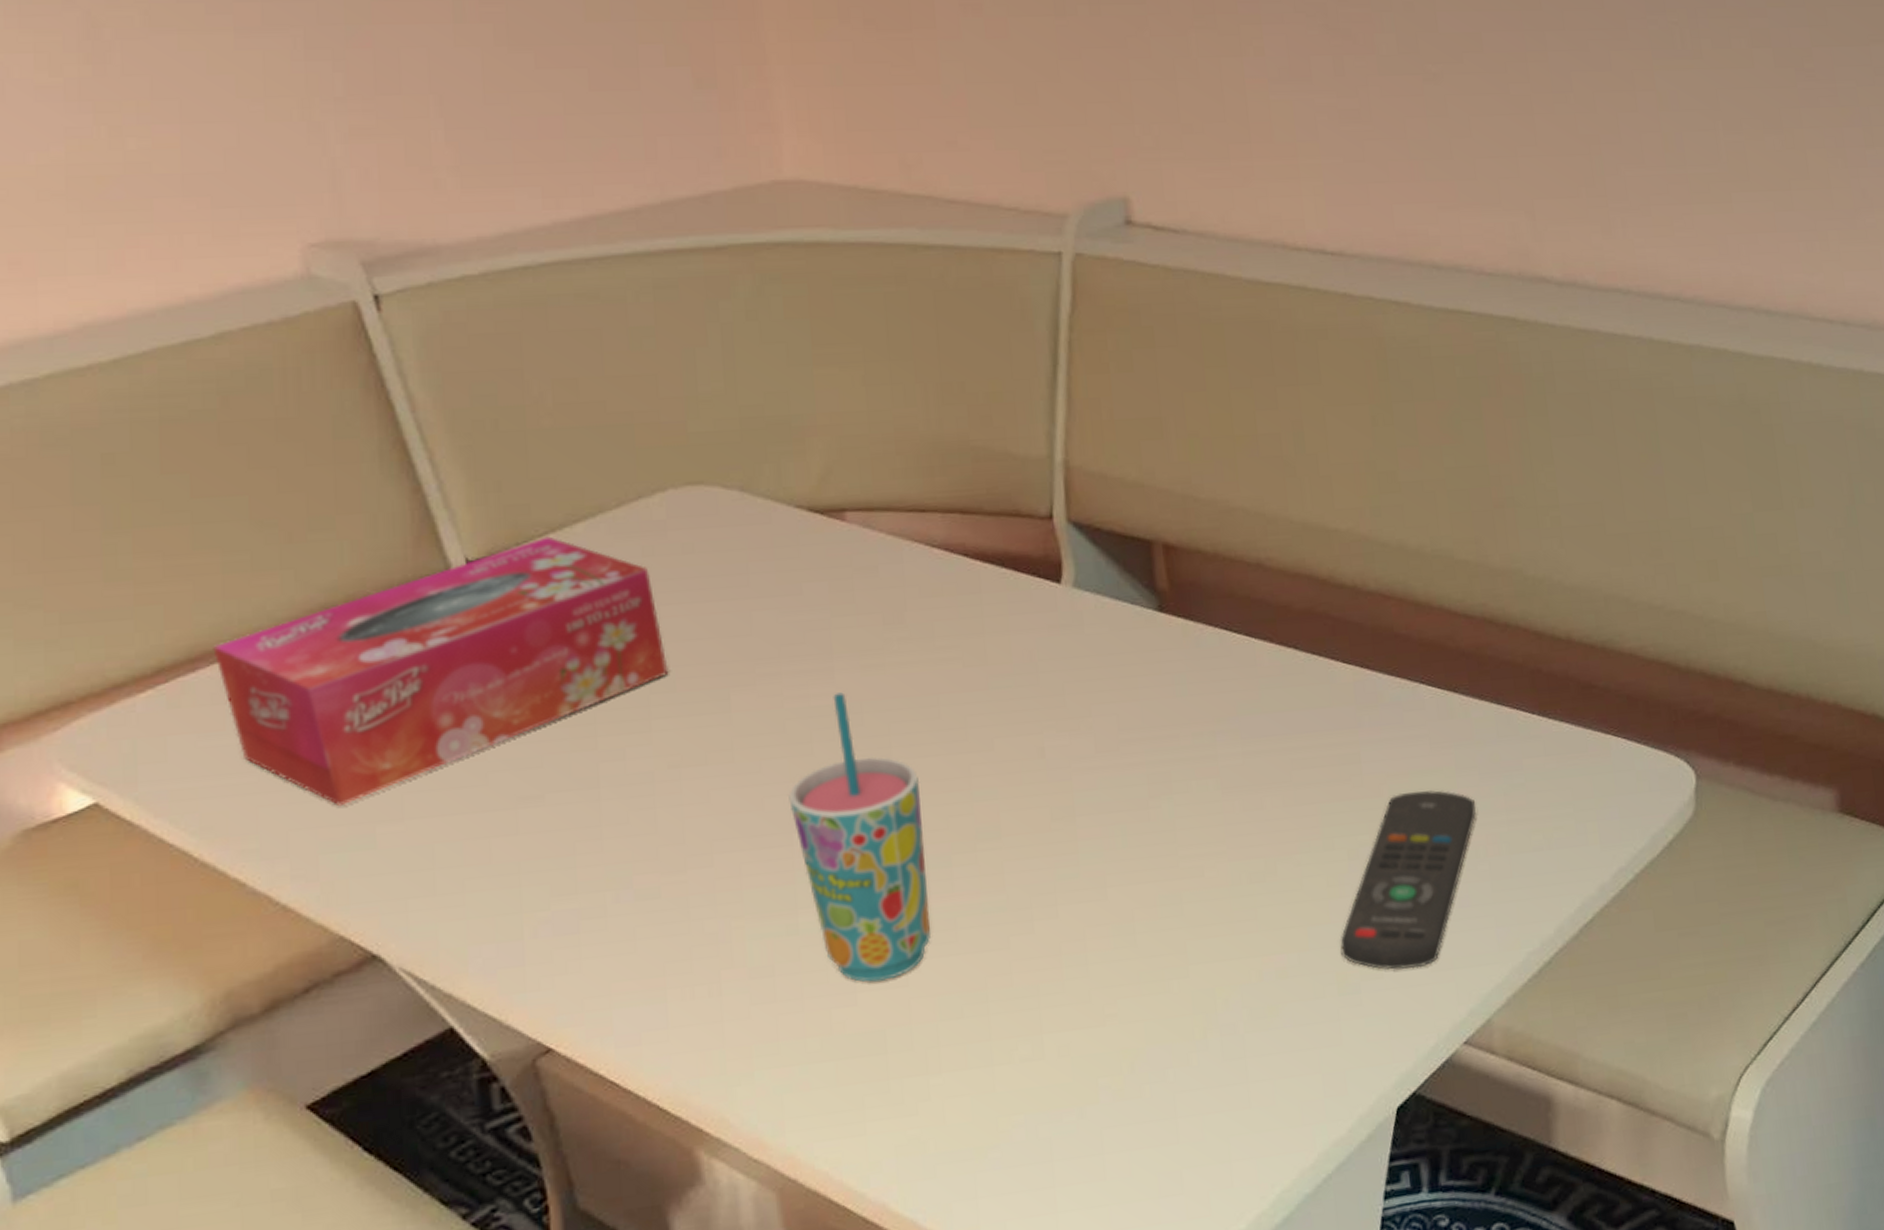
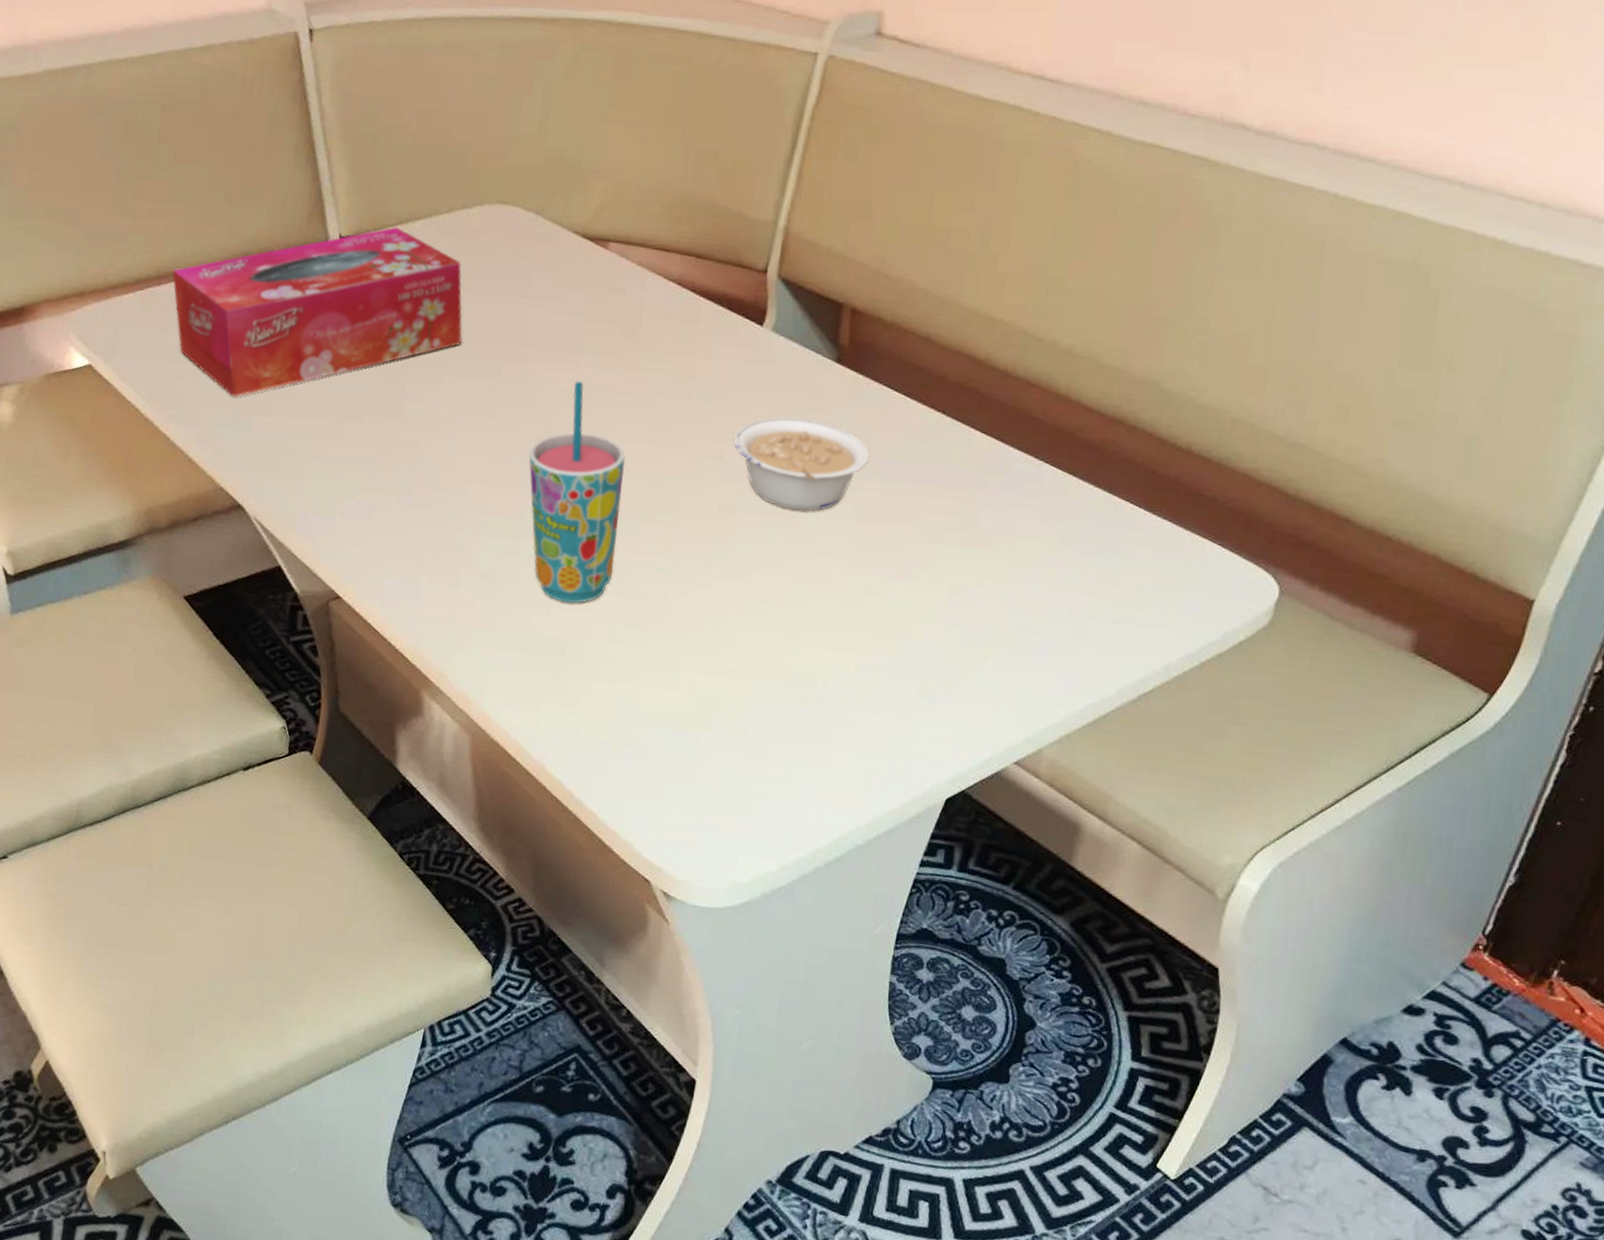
legume: none [1052,685,1221,800] -> present [733,417,869,511]
remote control: present [1340,790,1476,970] -> none [927,550,1071,694]

